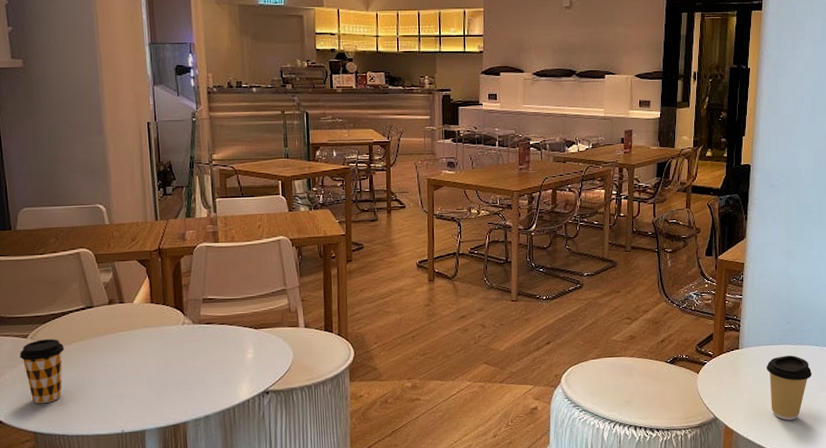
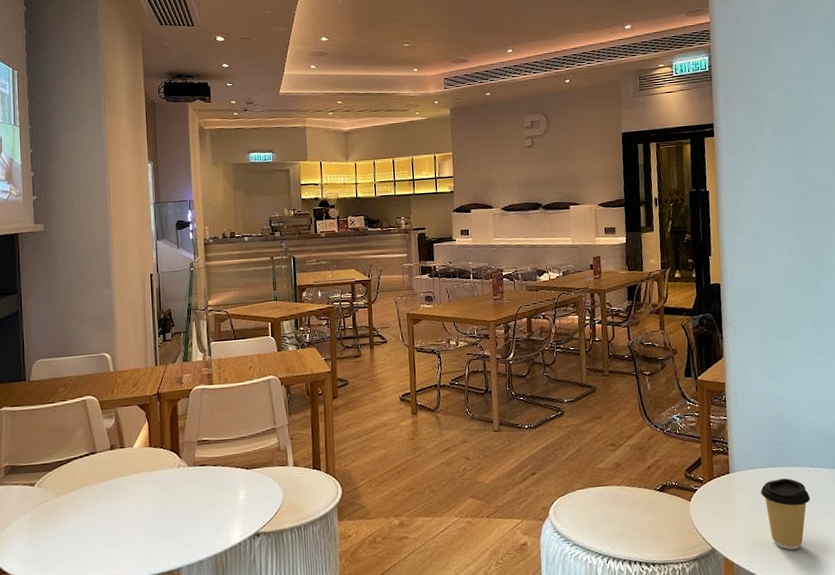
coffee cup: present [20,339,65,404] -> none [27,486,68,553]

